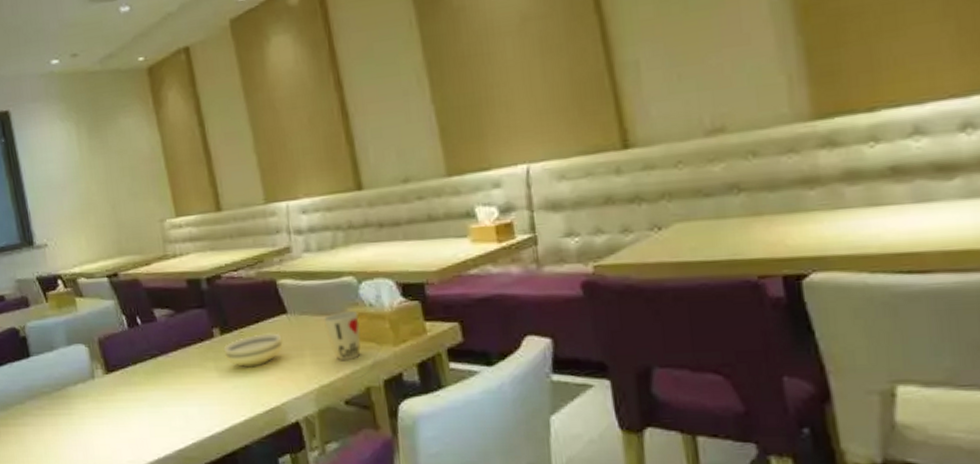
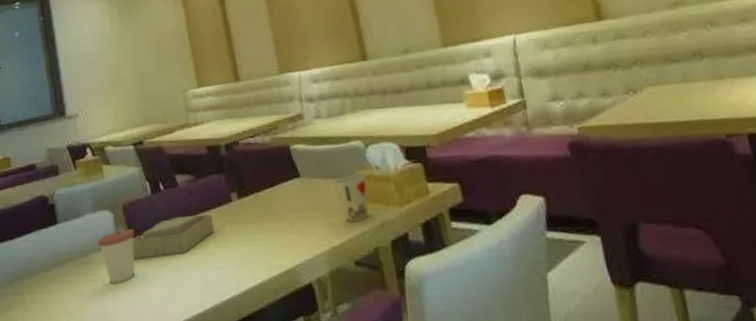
cup: none [72,356,113,419] -> present [97,222,135,285]
napkin holder: none [109,349,196,394] -> present [132,214,215,260]
bowl: present [223,333,283,369] -> none [240,196,297,232]

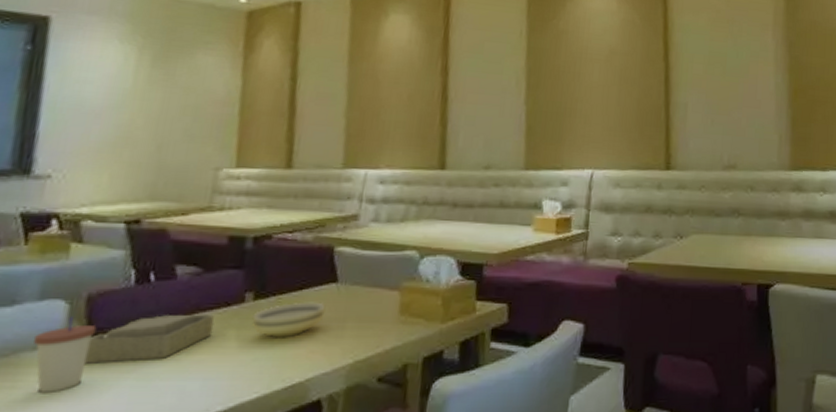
bowl: none [240,196,297,232] -> present [251,302,326,340]
cup: present [333,173,369,223] -> none [375,284,413,336]

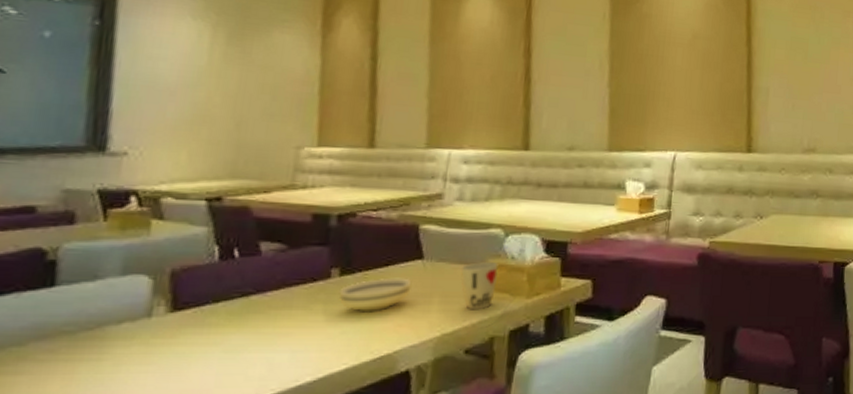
cup: present [33,316,97,394] -> none [117,290,182,366]
napkin holder: present [84,314,215,364] -> none [171,289,301,337]
cup: none [375,284,413,336] -> present [460,261,499,310]

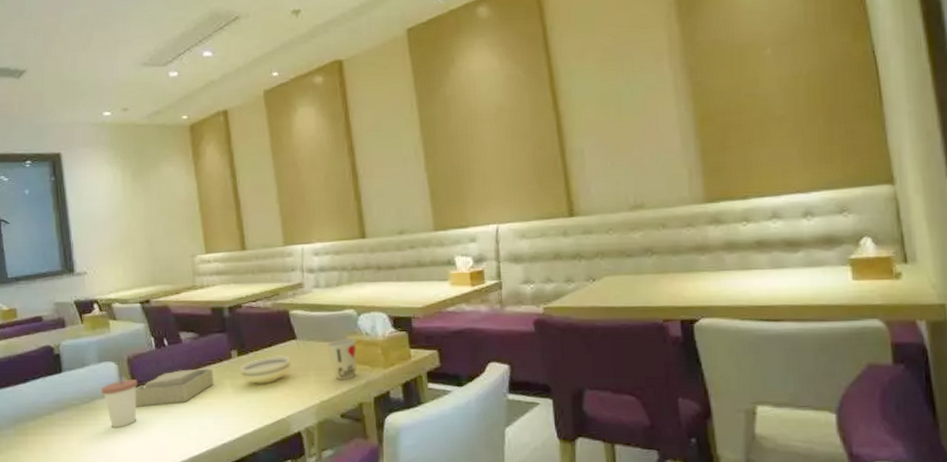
cup: none [117,290,182,366] -> present [101,373,138,429]
napkin holder: none [171,289,301,337] -> present [135,368,214,407]

